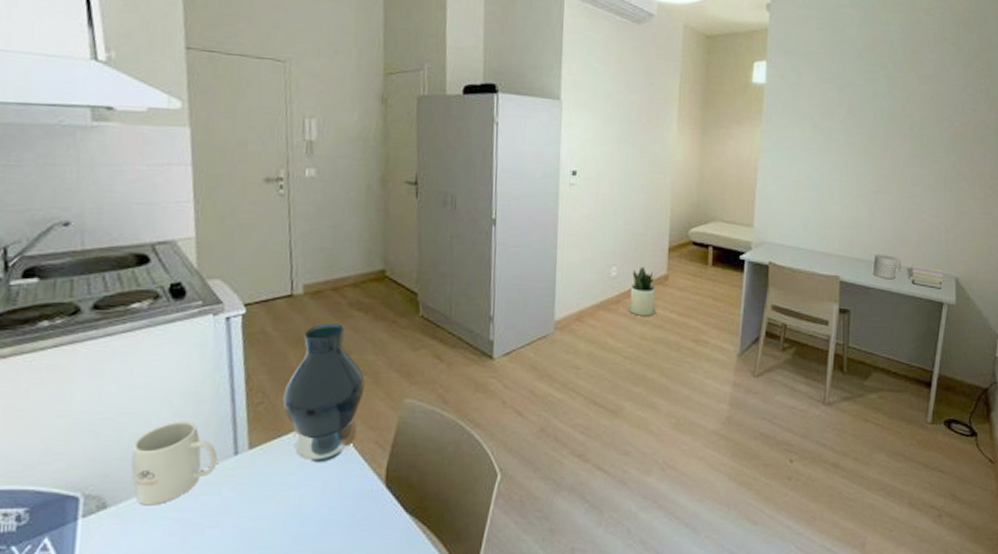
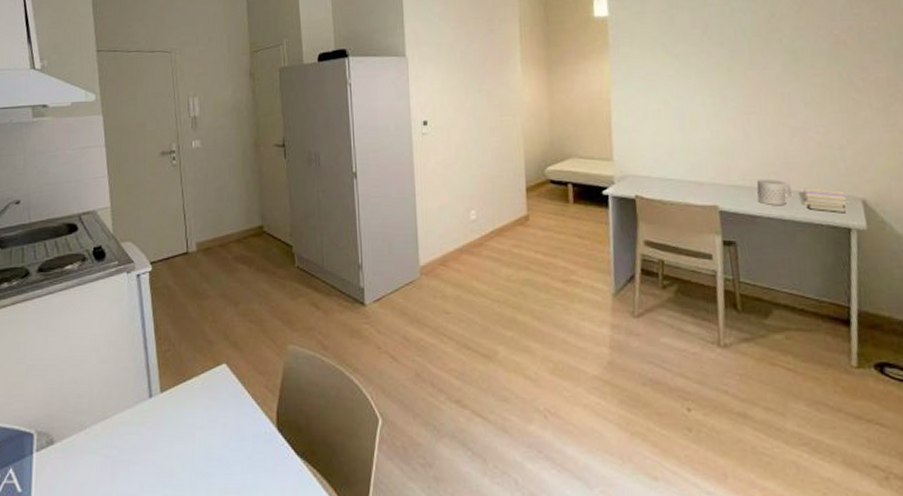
mug: present [130,421,218,506] -> none [70,367,136,443]
vase: present [283,324,365,463] -> none [186,277,253,406]
planter: present [627,266,657,316] -> none [490,208,521,258]

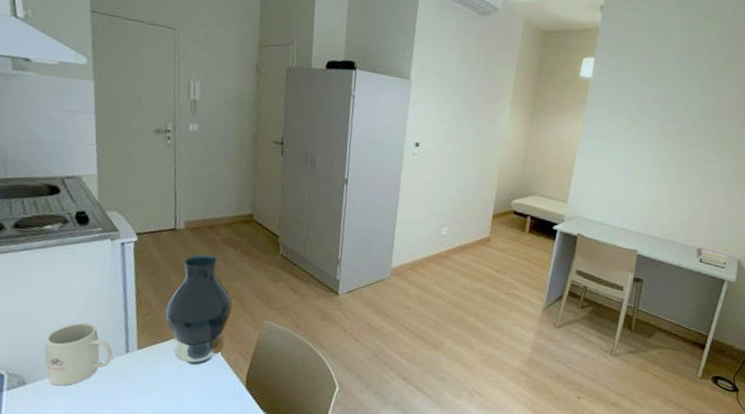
mug: none [70,367,136,443] -> present [44,322,113,386]
vase: none [186,277,253,406] -> present [165,254,233,365]
mug: present [756,178,792,206] -> none [667,234,693,257]

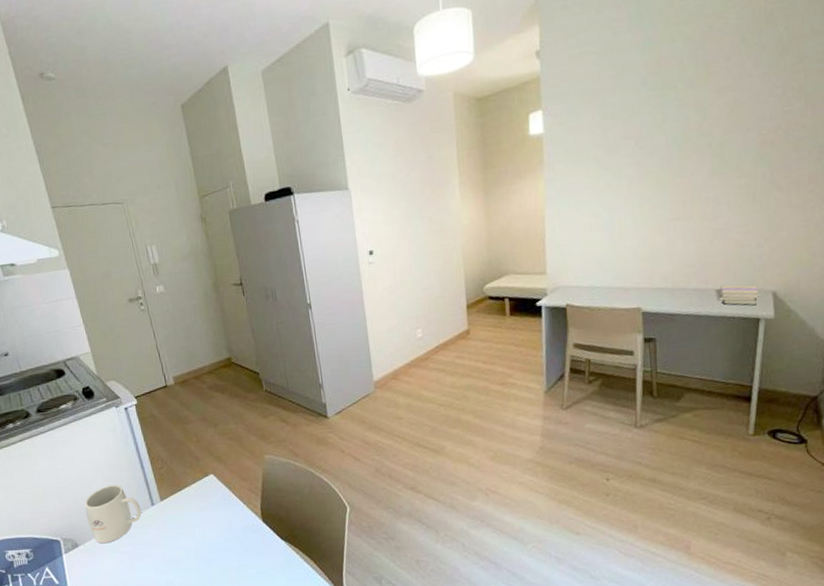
vase: present [165,254,233,365] -> none [175,403,234,508]

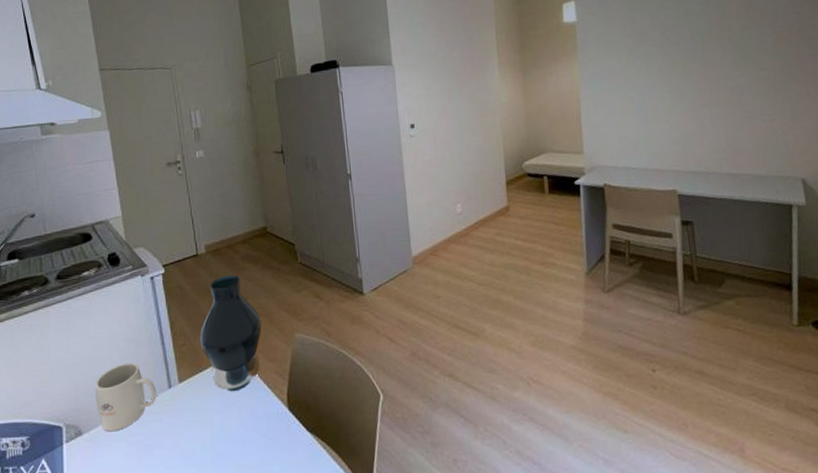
vase: none [175,403,234,508] -> present [200,275,262,392]
books: present [714,284,759,306] -> none [746,170,789,192]

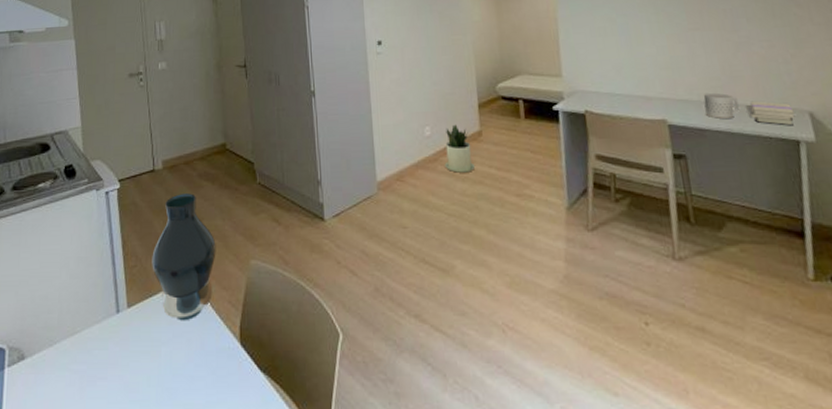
mug: present [95,362,157,432] -> none [41,282,104,358]
planter: none [475,201,503,246] -> present [444,124,475,173]
mug: none [710,164,741,188] -> present [703,92,739,120]
books: none [746,170,789,192] -> present [744,101,795,126]

